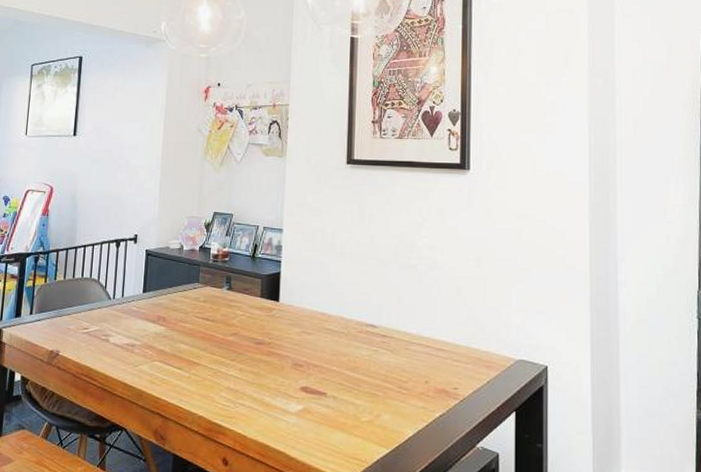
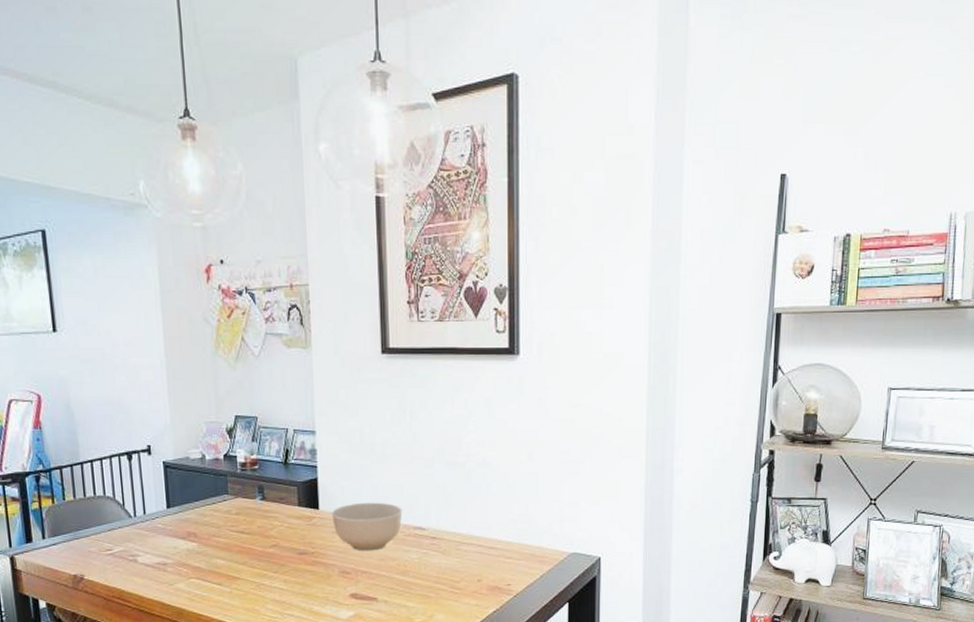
bowl: none [289,297,357,345] -> present [331,502,403,551]

